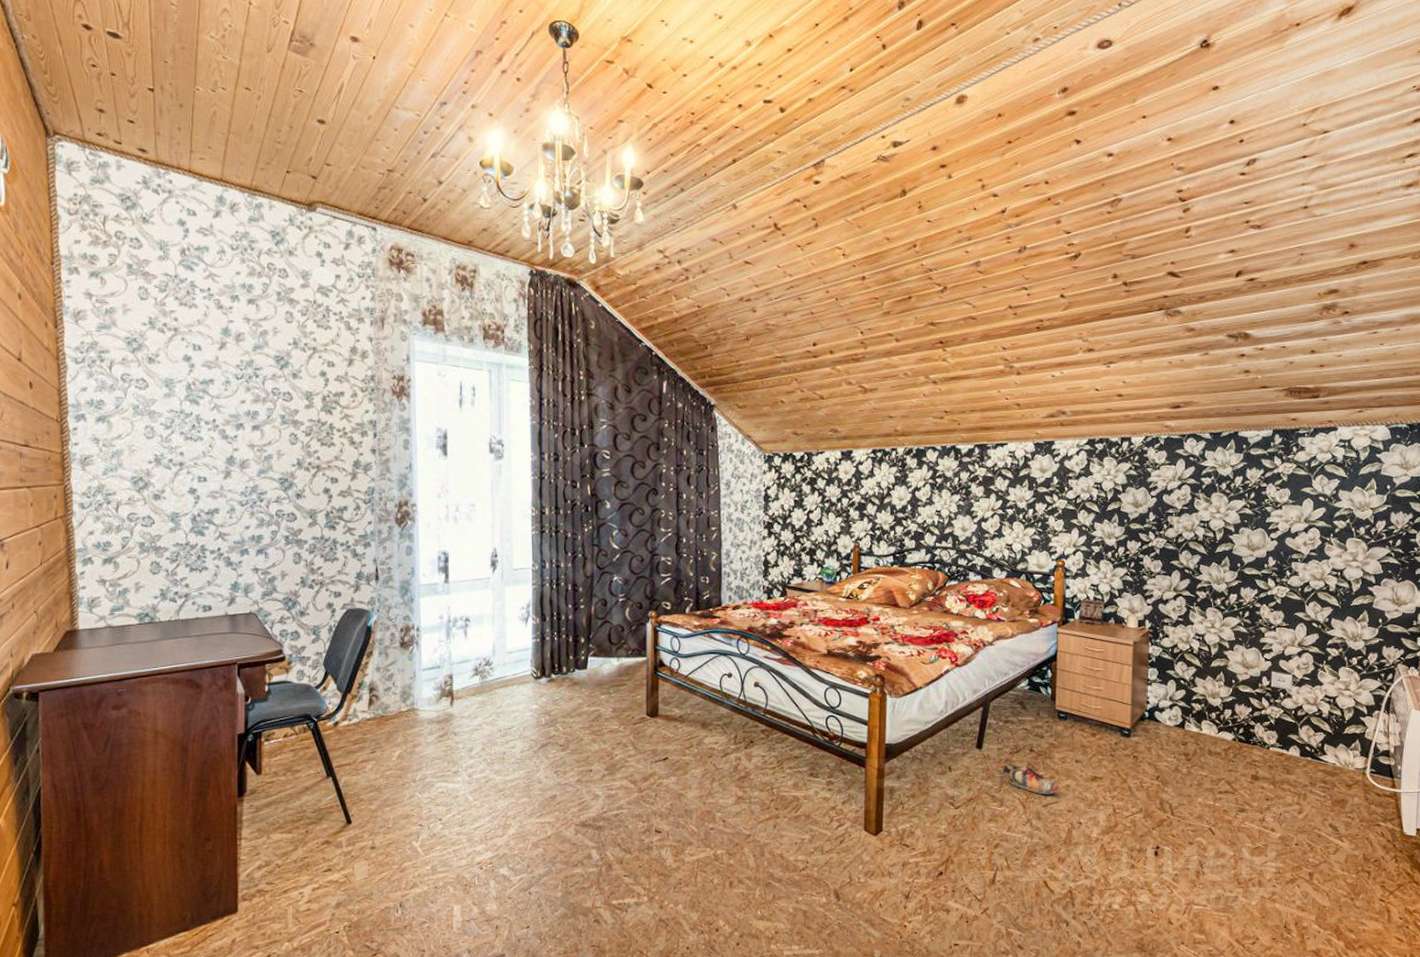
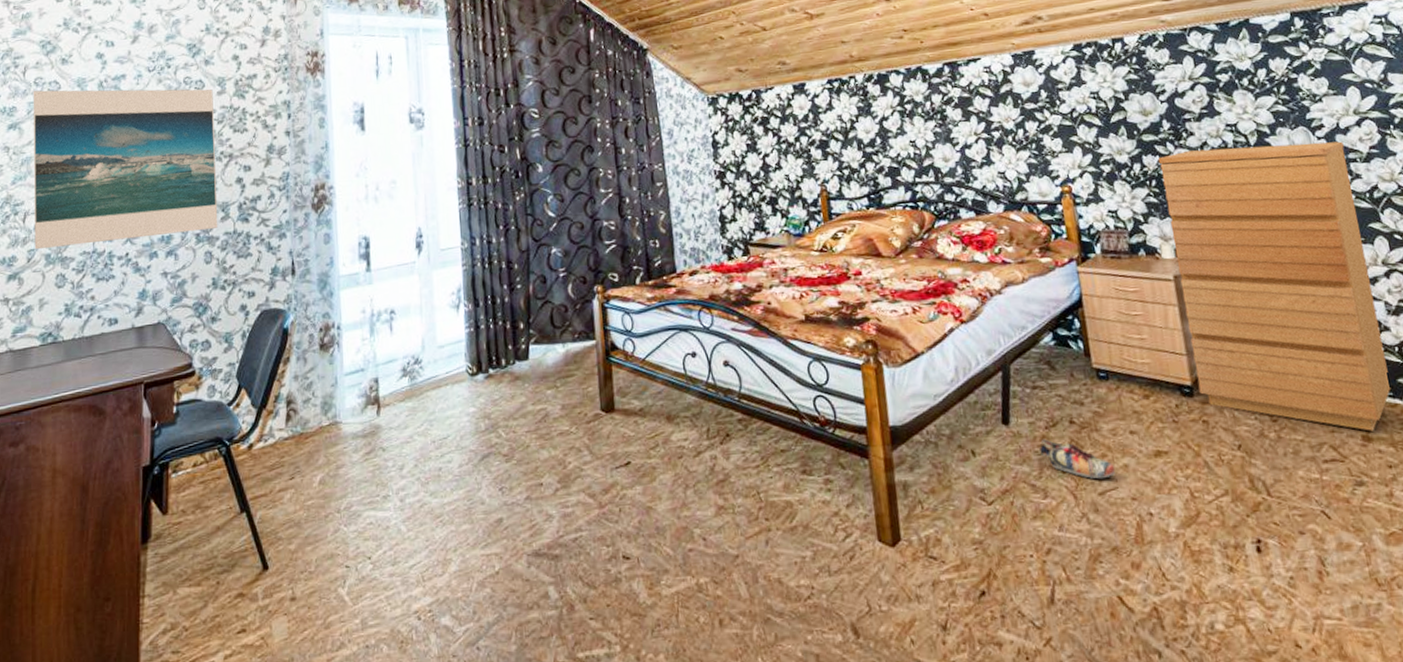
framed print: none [120,385,306,538] -> present [33,89,218,250]
dresser: none [1135,540,1291,772] -> present [1157,141,1391,431]

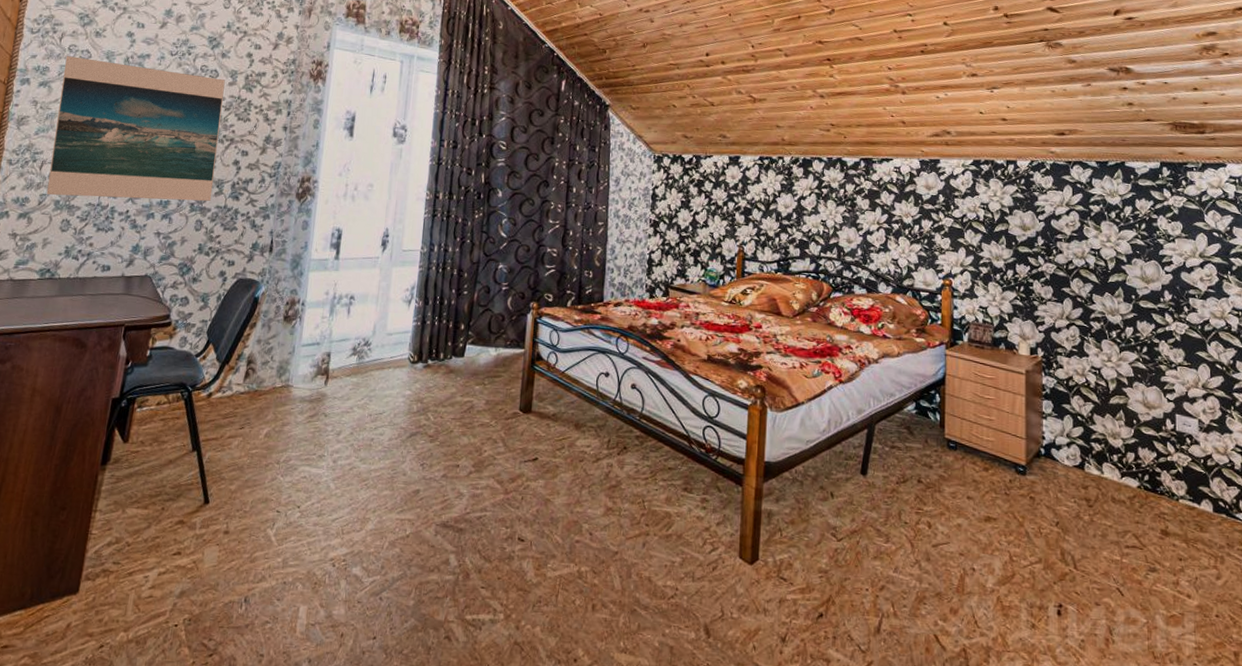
shoe: present [1039,439,1116,479] -> none [889,492,950,534]
dresser: present [1157,141,1391,431] -> none [1029,266,1192,527]

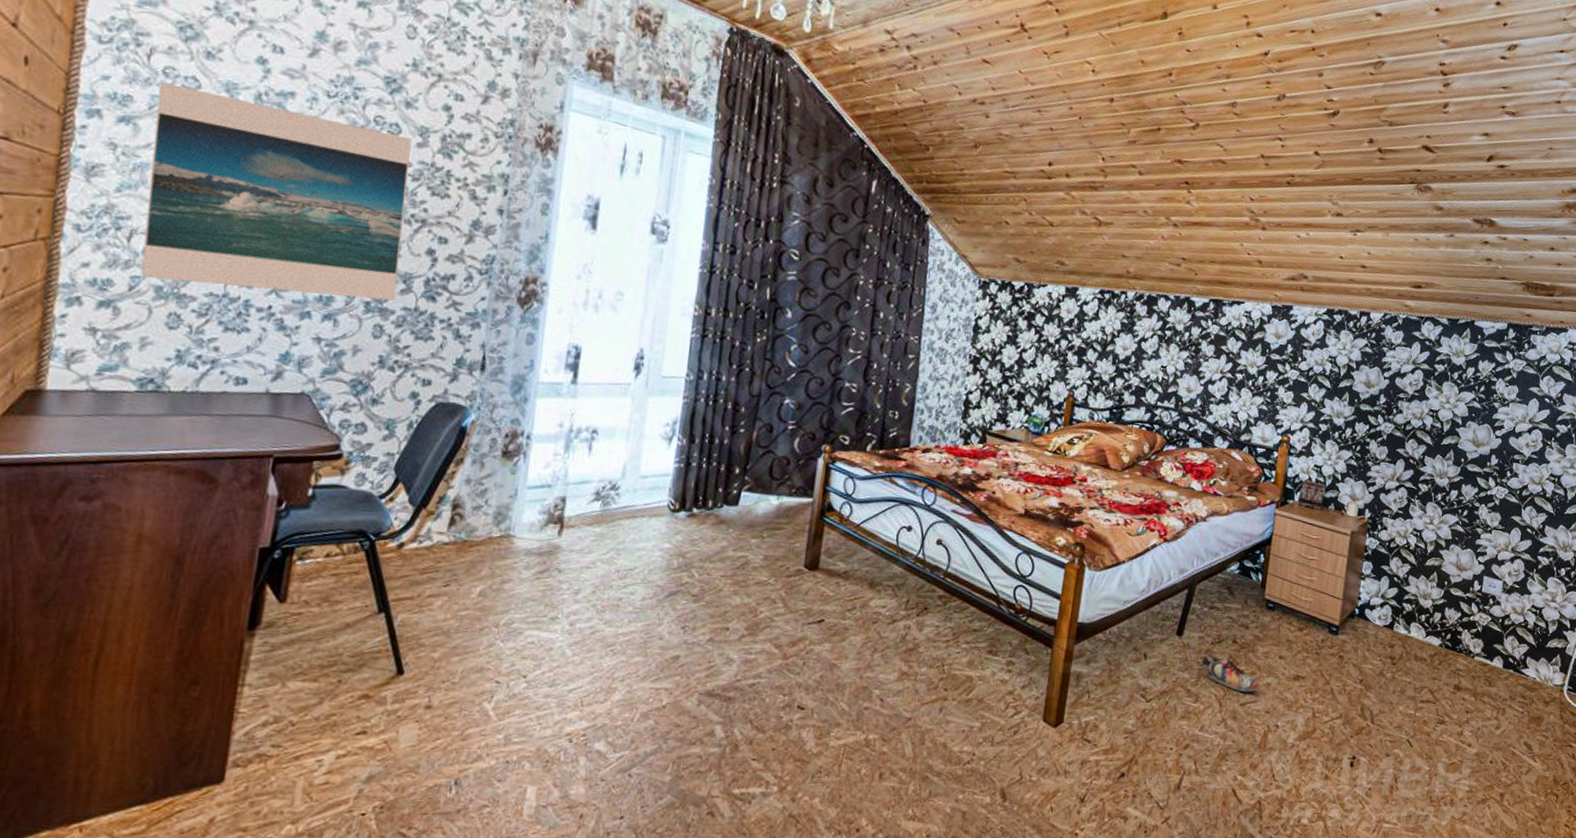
shoe: none [889,492,950,534] -> present [1201,652,1260,693]

